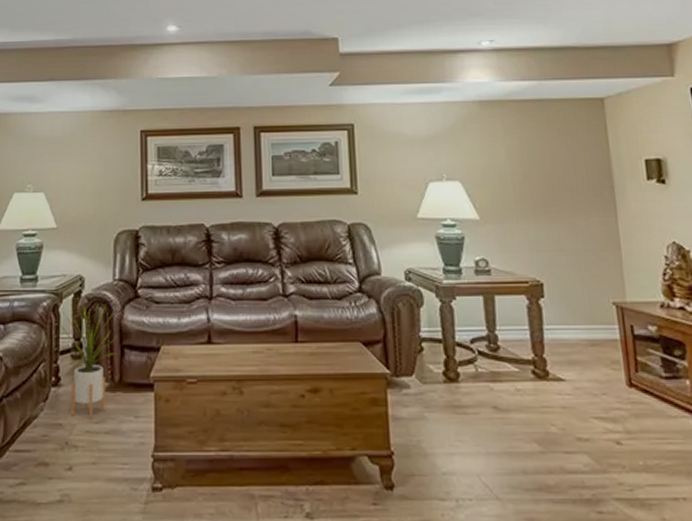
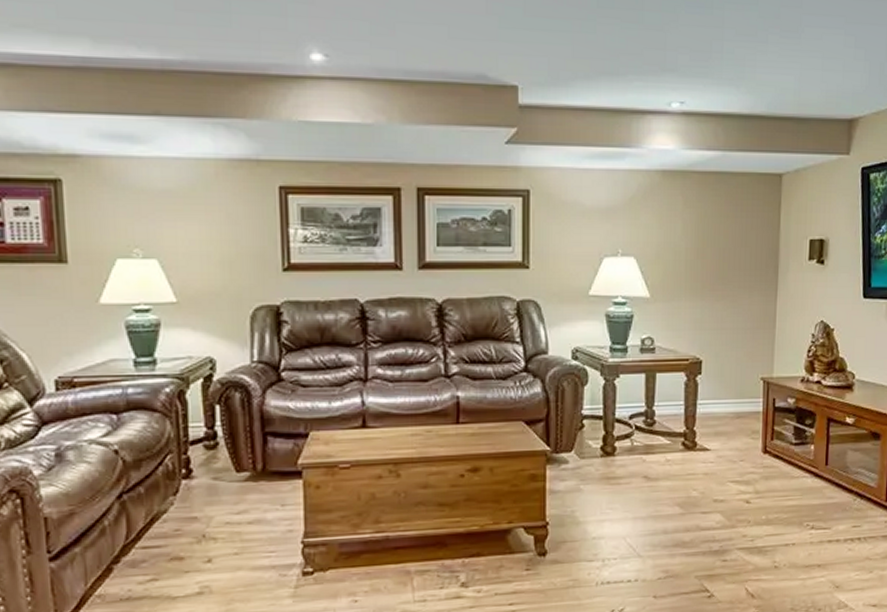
house plant: present [61,299,118,419] -> none [189,384,259,510]

